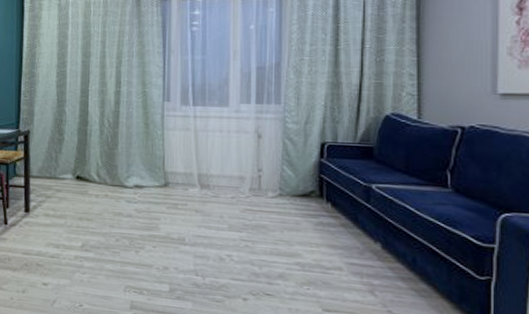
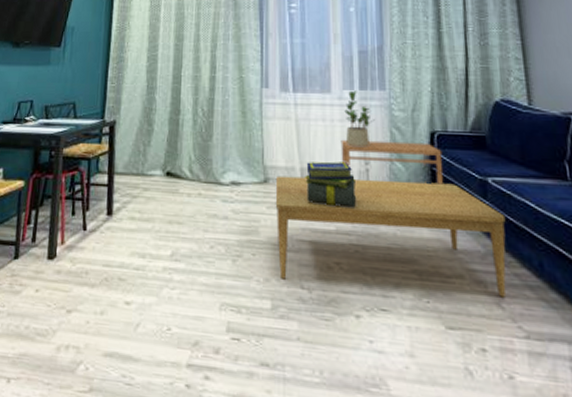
coffee table: none [174,180,385,287] -> present [275,175,506,298]
stack of books: none [202,168,249,208] -> present [305,161,357,207]
side table: none [235,149,331,190] -> present [340,139,443,185]
potted plant: none [241,104,269,156] -> present [344,90,375,148]

